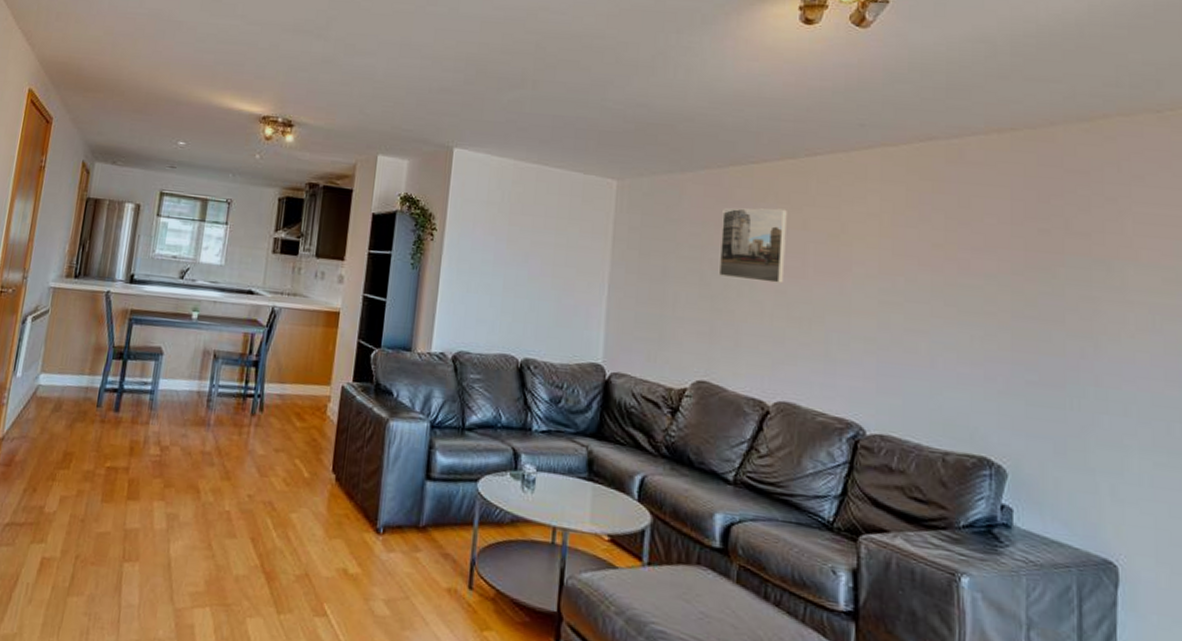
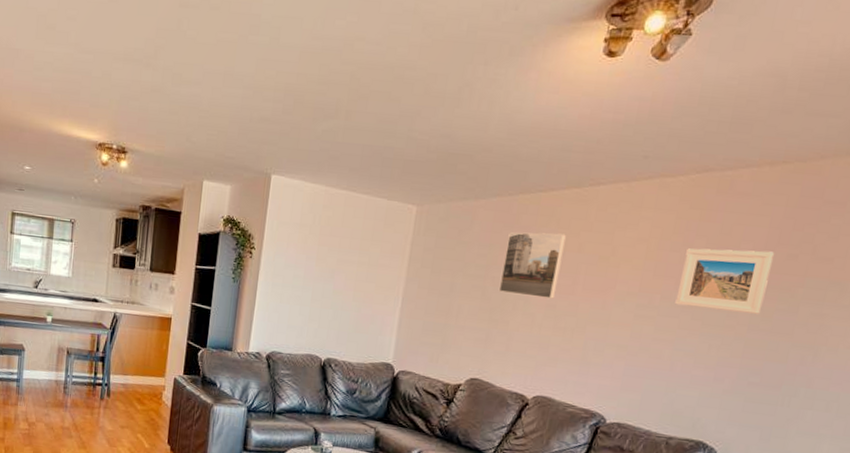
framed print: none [922,223,1023,298] -> present [675,248,774,314]

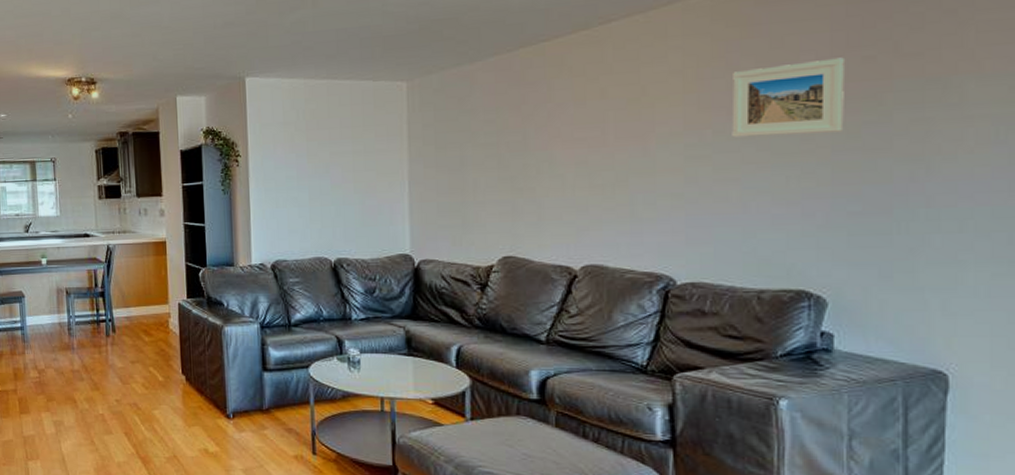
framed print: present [498,232,566,299] -> none [515,82,584,158]

